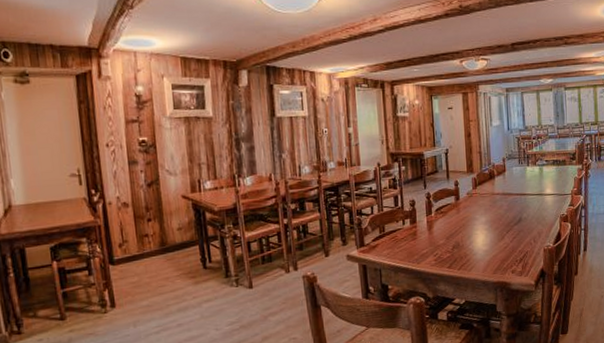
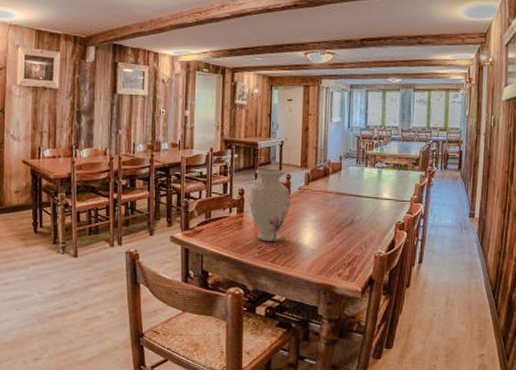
vase: none [421,177,461,249] -> present [249,169,291,242]

